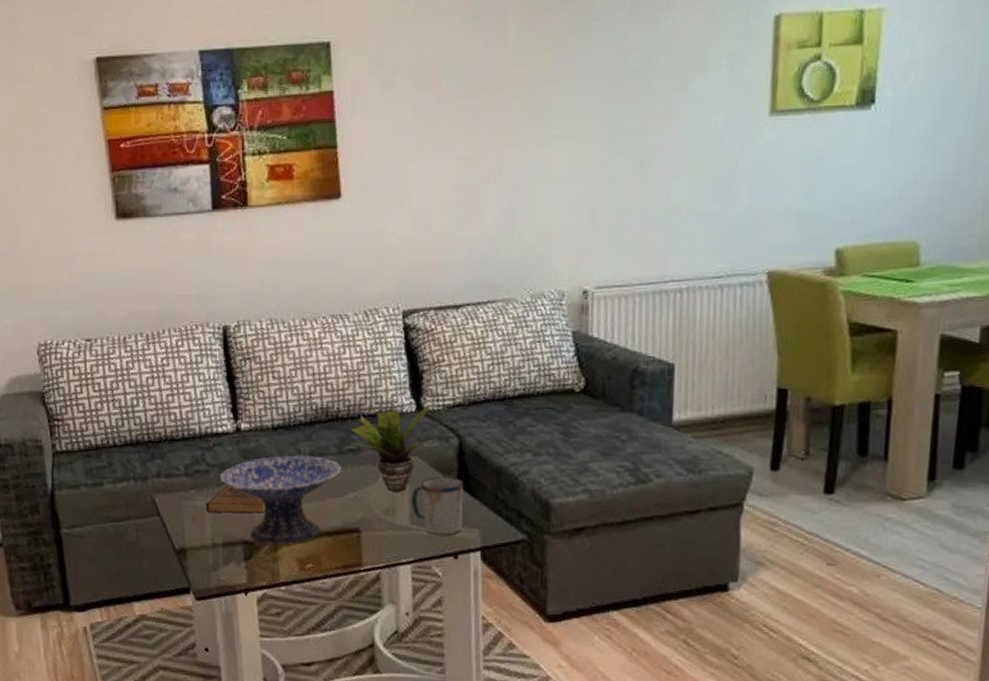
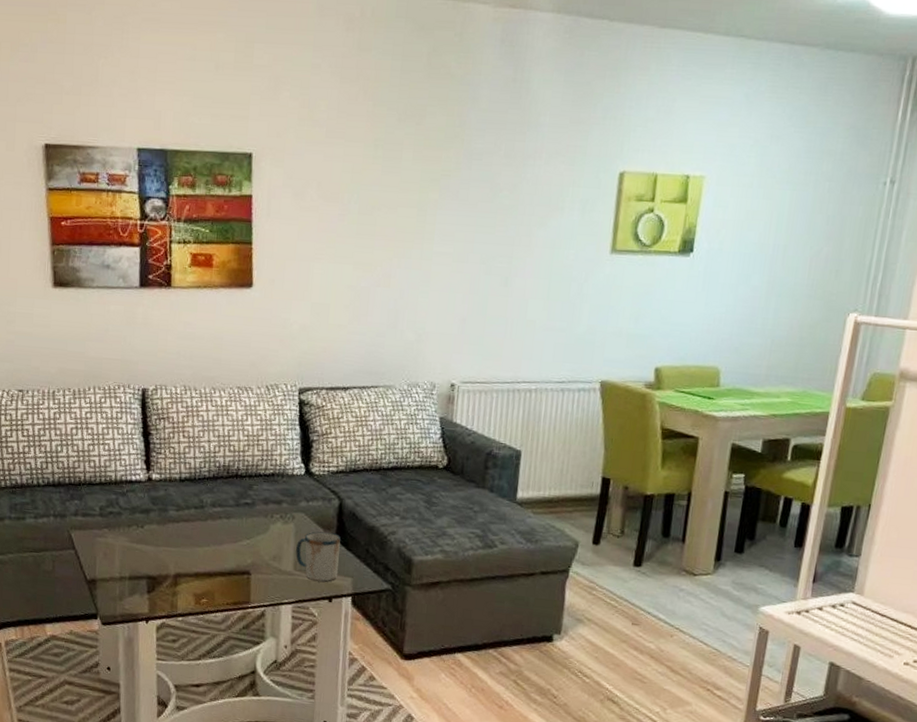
book: present [205,485,266,514] -> none [116,527,169,553]
decorative bowl: present [219,455,341,545] -> none [130,504,238,582]
potted plant: present [351,404,436,492] -> none [247,469,320,542]

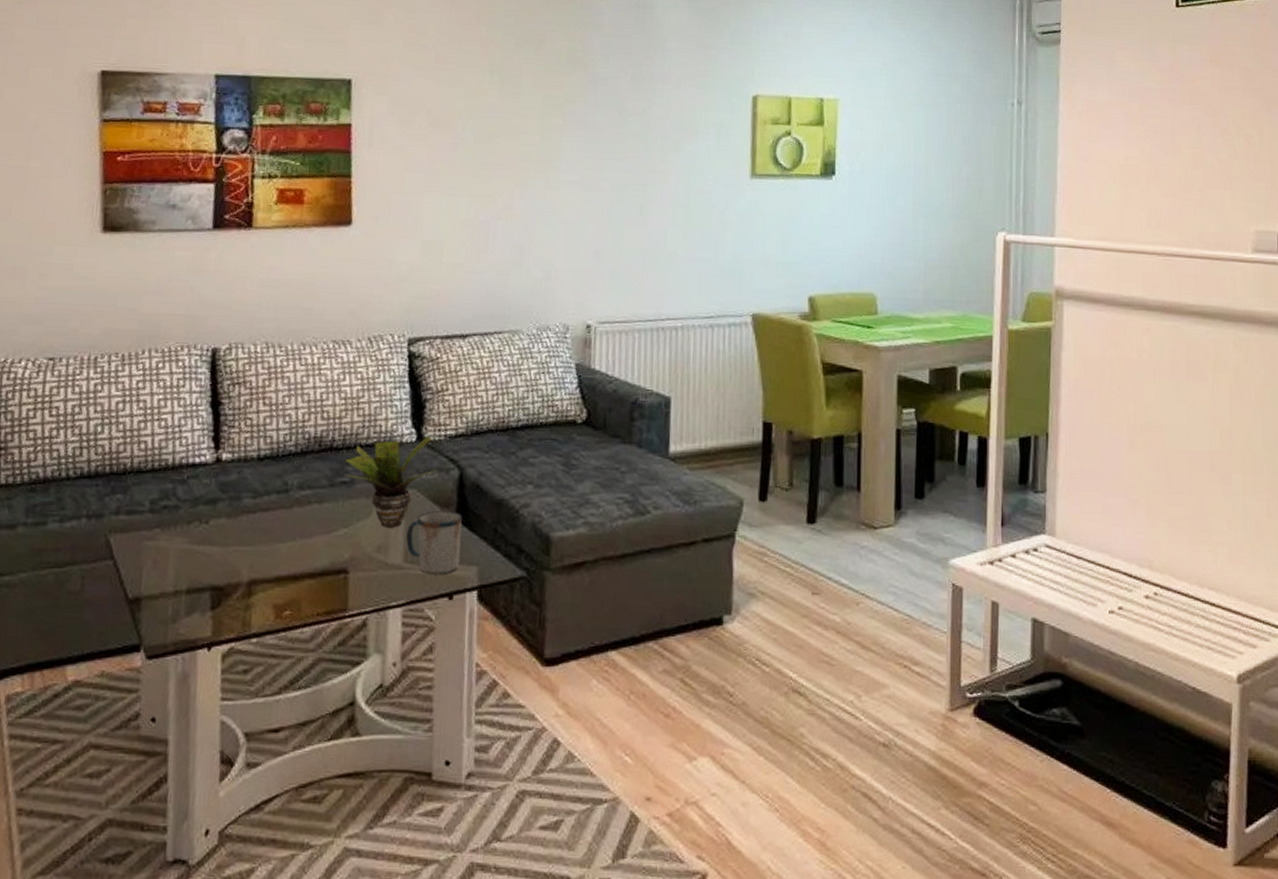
potted plant: none [247,469,320,542] -> present [344,434,436,528]

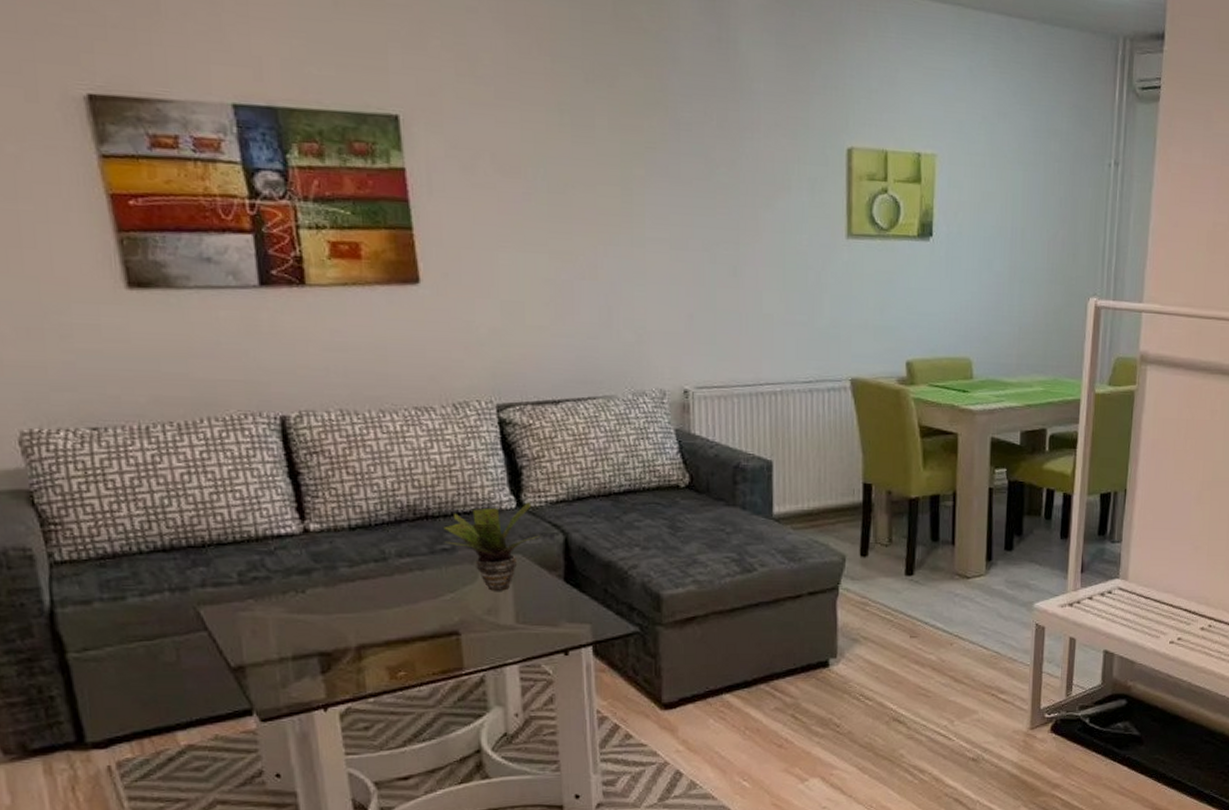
mug: present [406,511,463,574] -> none [516,574,572,632]

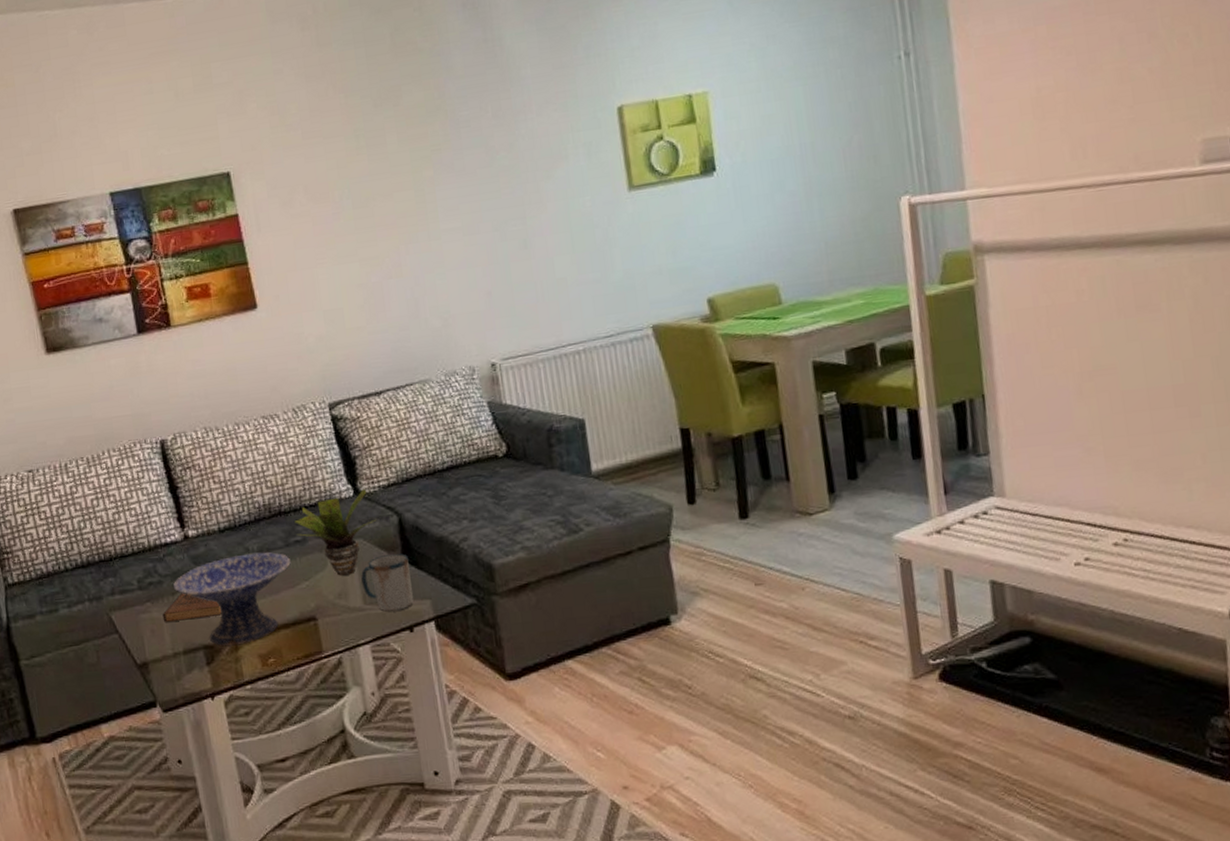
book: none [268,592,346,623] -> present [162,593,222,622]
decorative bowl: none [284,557,434,654] -> present [172,552,291,646]
mug: none [516,574,572,632] -> present [361,553,413,612]

